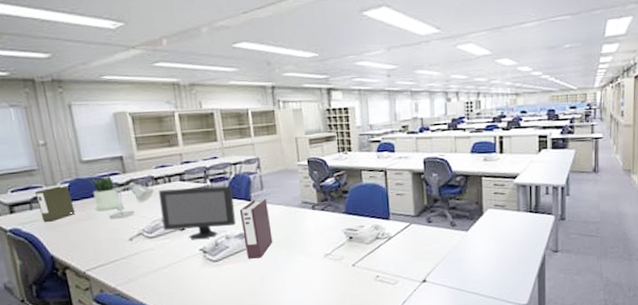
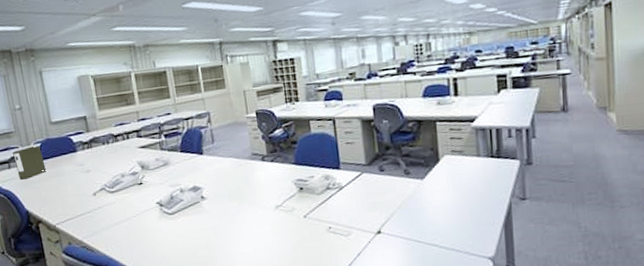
planter: present [88,175,123,212] -> none [57,134,87,169]
desk lamp: present [109,182,155,219] -> none [75,140,115,176]
computer monitor: present [158,185,236,239] -> none [118,140,189,193]
binder: present [239,199,273,259] -> none [192,152,225,212]

